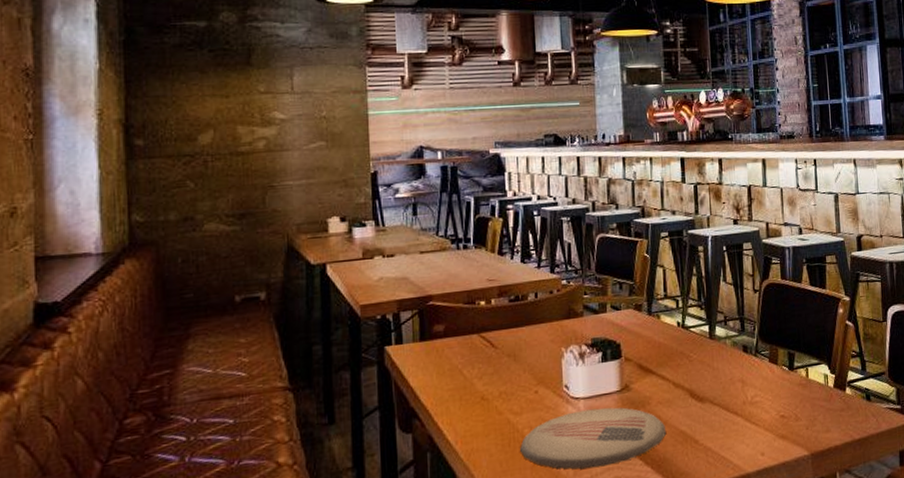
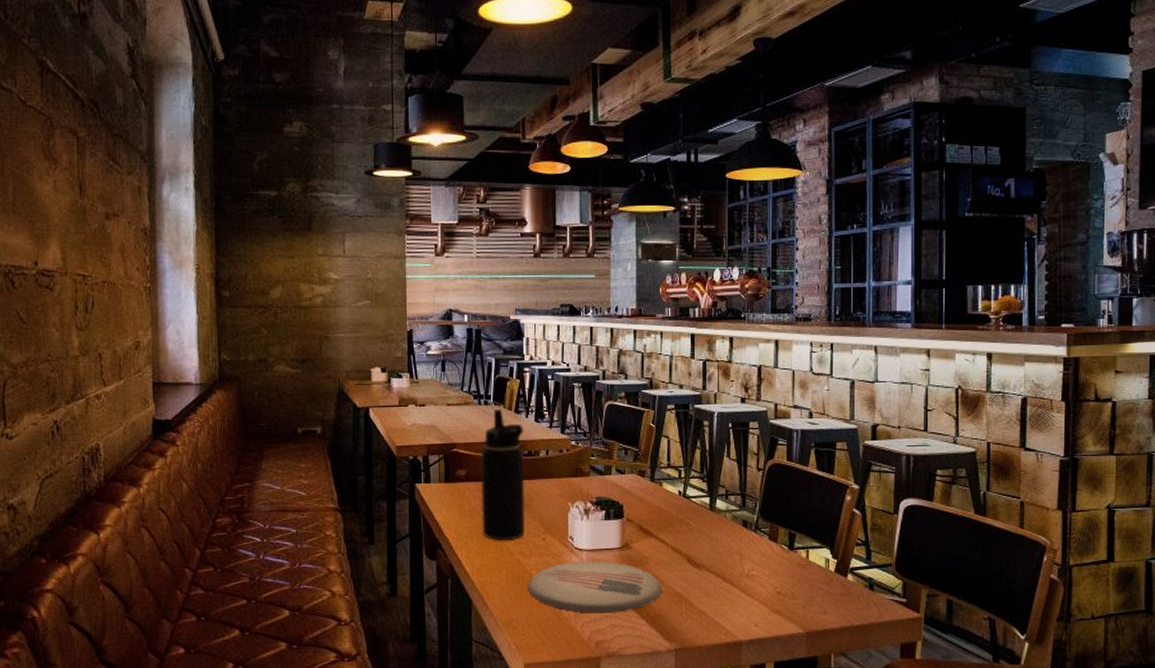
water bottle: none [461,253,516,401] -> present [480,409,526,541]

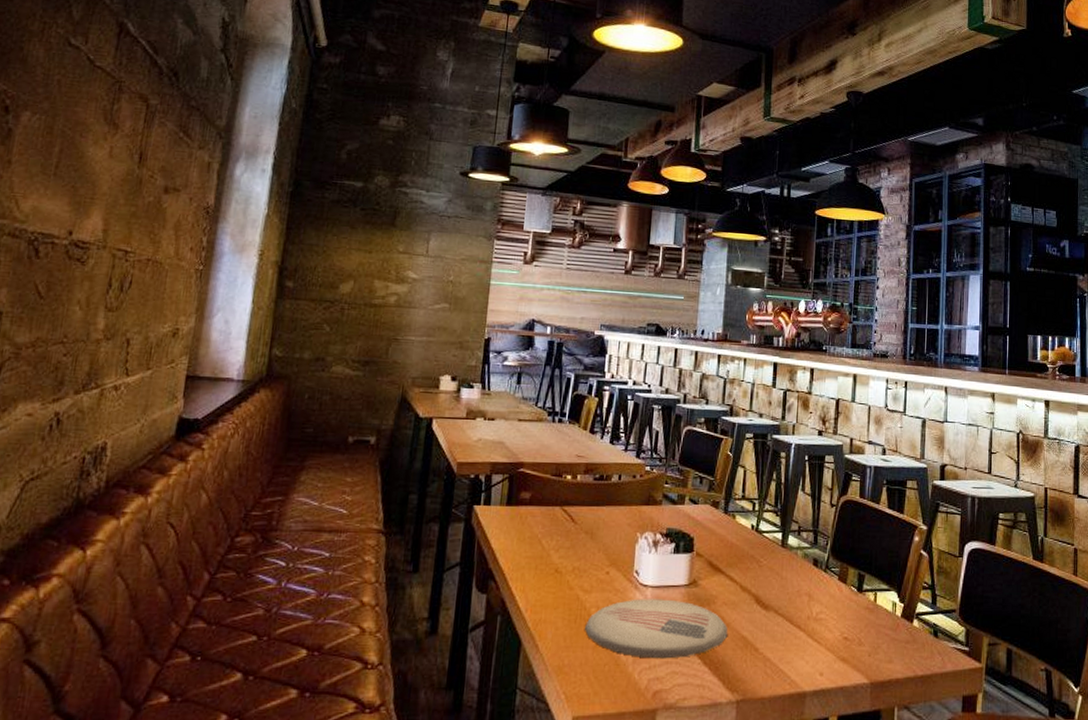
water bottle: present [480,409,526,541] -> none [541,428,597,573]

